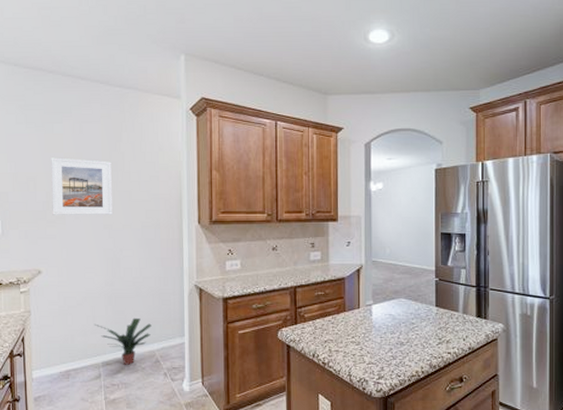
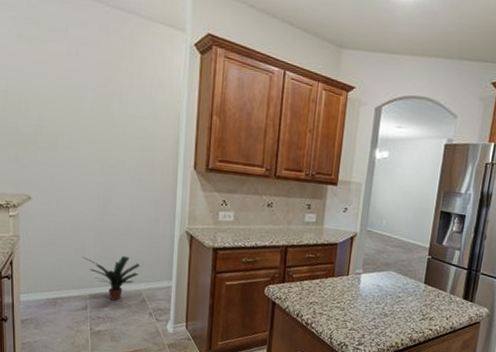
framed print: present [51,157,112,215] -> none [44,79,108,148]

